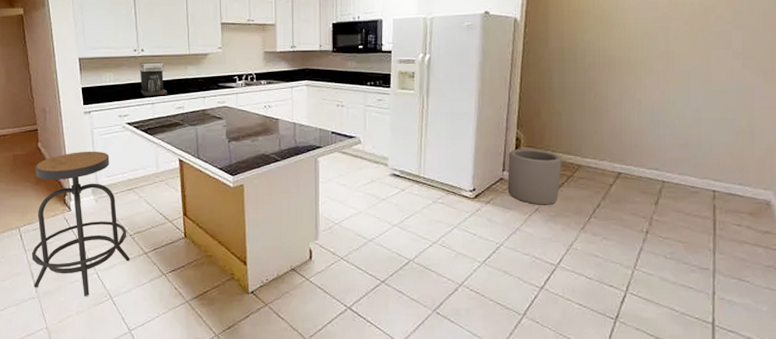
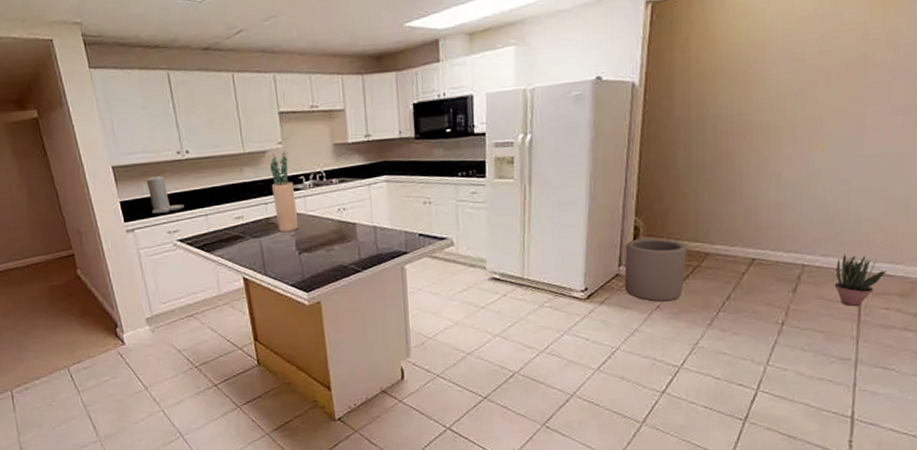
bar stool: present [31,151,131,297] -> none [76,274,199,437]
paper towel: none [105,69,135,100] -> present [146,176,185,214]
coffee maker: present [139,61,167,96] -> none [185,164,222,207]
vase: none [210,54,230,123] -> present [270,150,299,233]
potted plant: none [691,174,737,221] -> present [834,254,887,306]

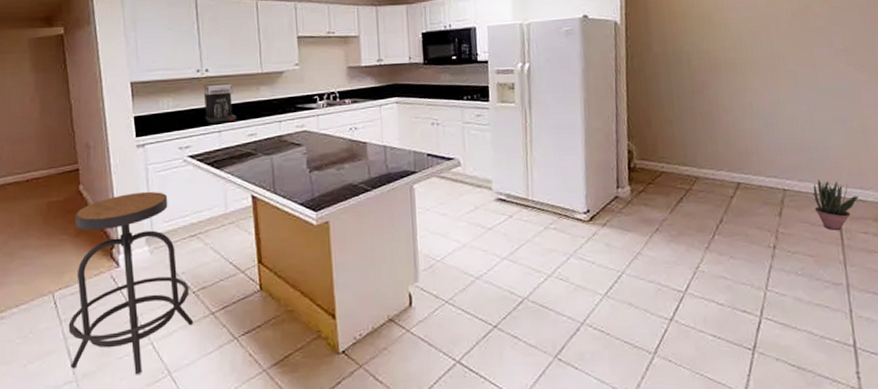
bar stool: none [76,274,199,437] -> present [68,191,194,375]
paper towel: present [146,176,185,214] -> none [163,93,199,129]
coffee maker: none [185,164,222,207] -> present [203,82,237,124]
vase: present [270,150,299,233] -> none [286,72,311,150]
trash can: present [624,238,688,302] -> none [621,161,679,224]

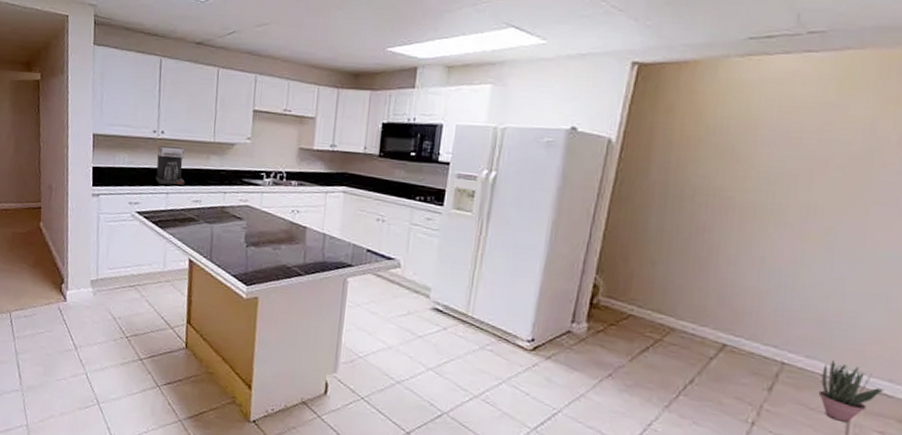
bar stool: present [68,191,194,375] -> none [18,237,124,398]

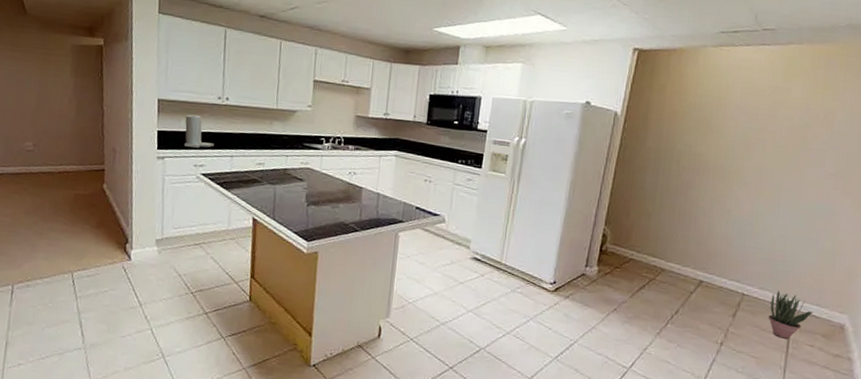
paper towel: none [119,149,149,185] -> present [184,114,214,149]
coffee maker: present [155,145,185,186] -> none [220,111,249,150]

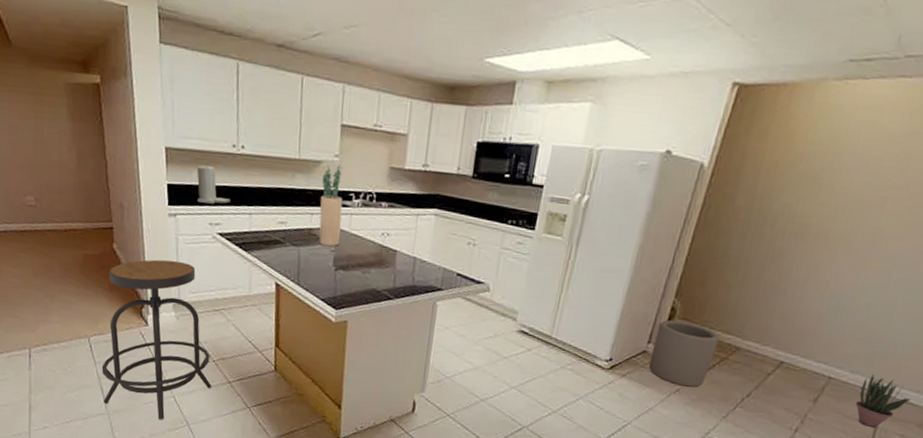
bar stool: none [81,198,189,353] -> present [101,259,212,420]
vase: none [293,113,315,185] -> present [319,164,343,247]
trash can: none [588,245,647,306] -> present [648,320,721,387]

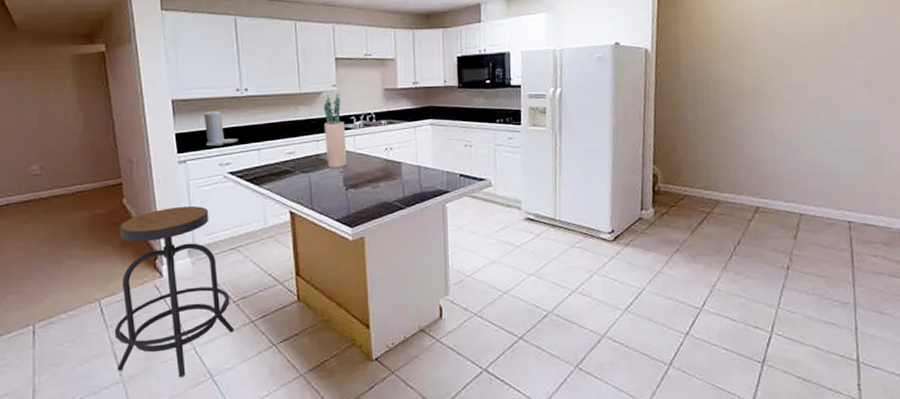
trash can: present [648,320,721,387] -> none [646,185,701,245]
potted plant: present [855,374,911,427] -> none [828,205,871,253]

